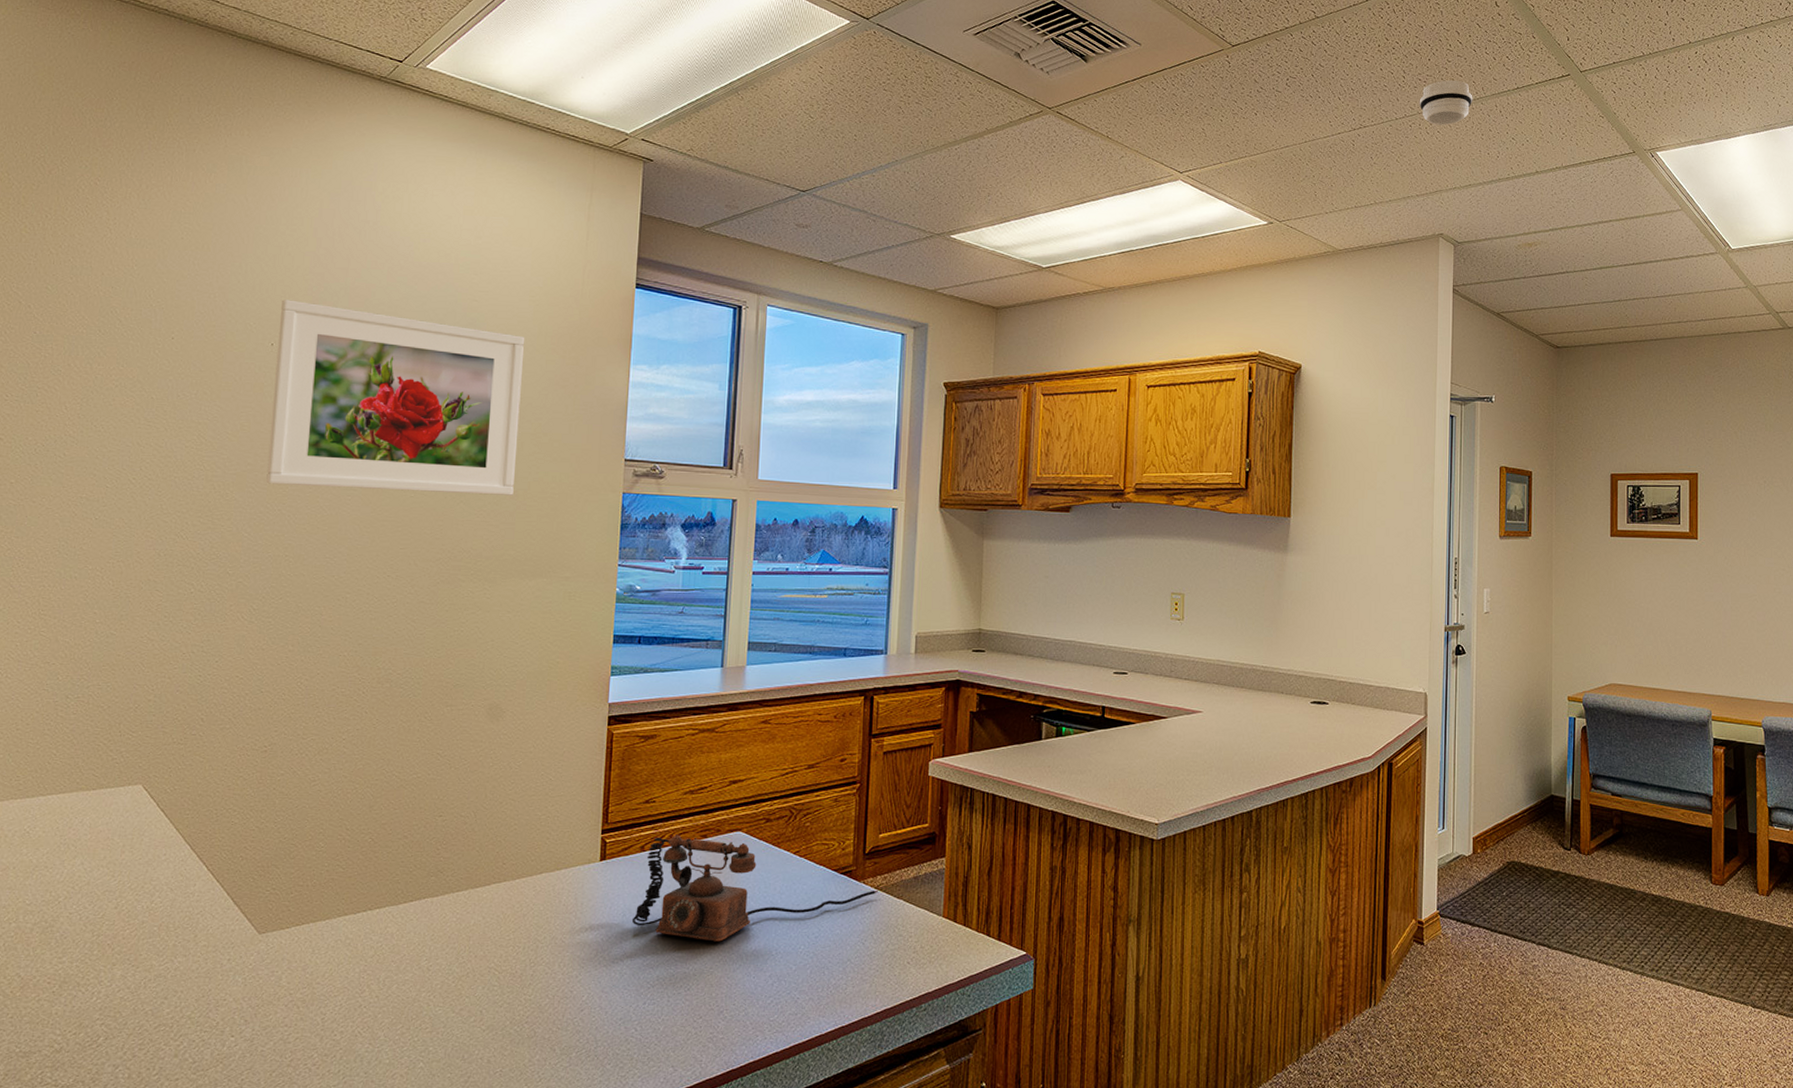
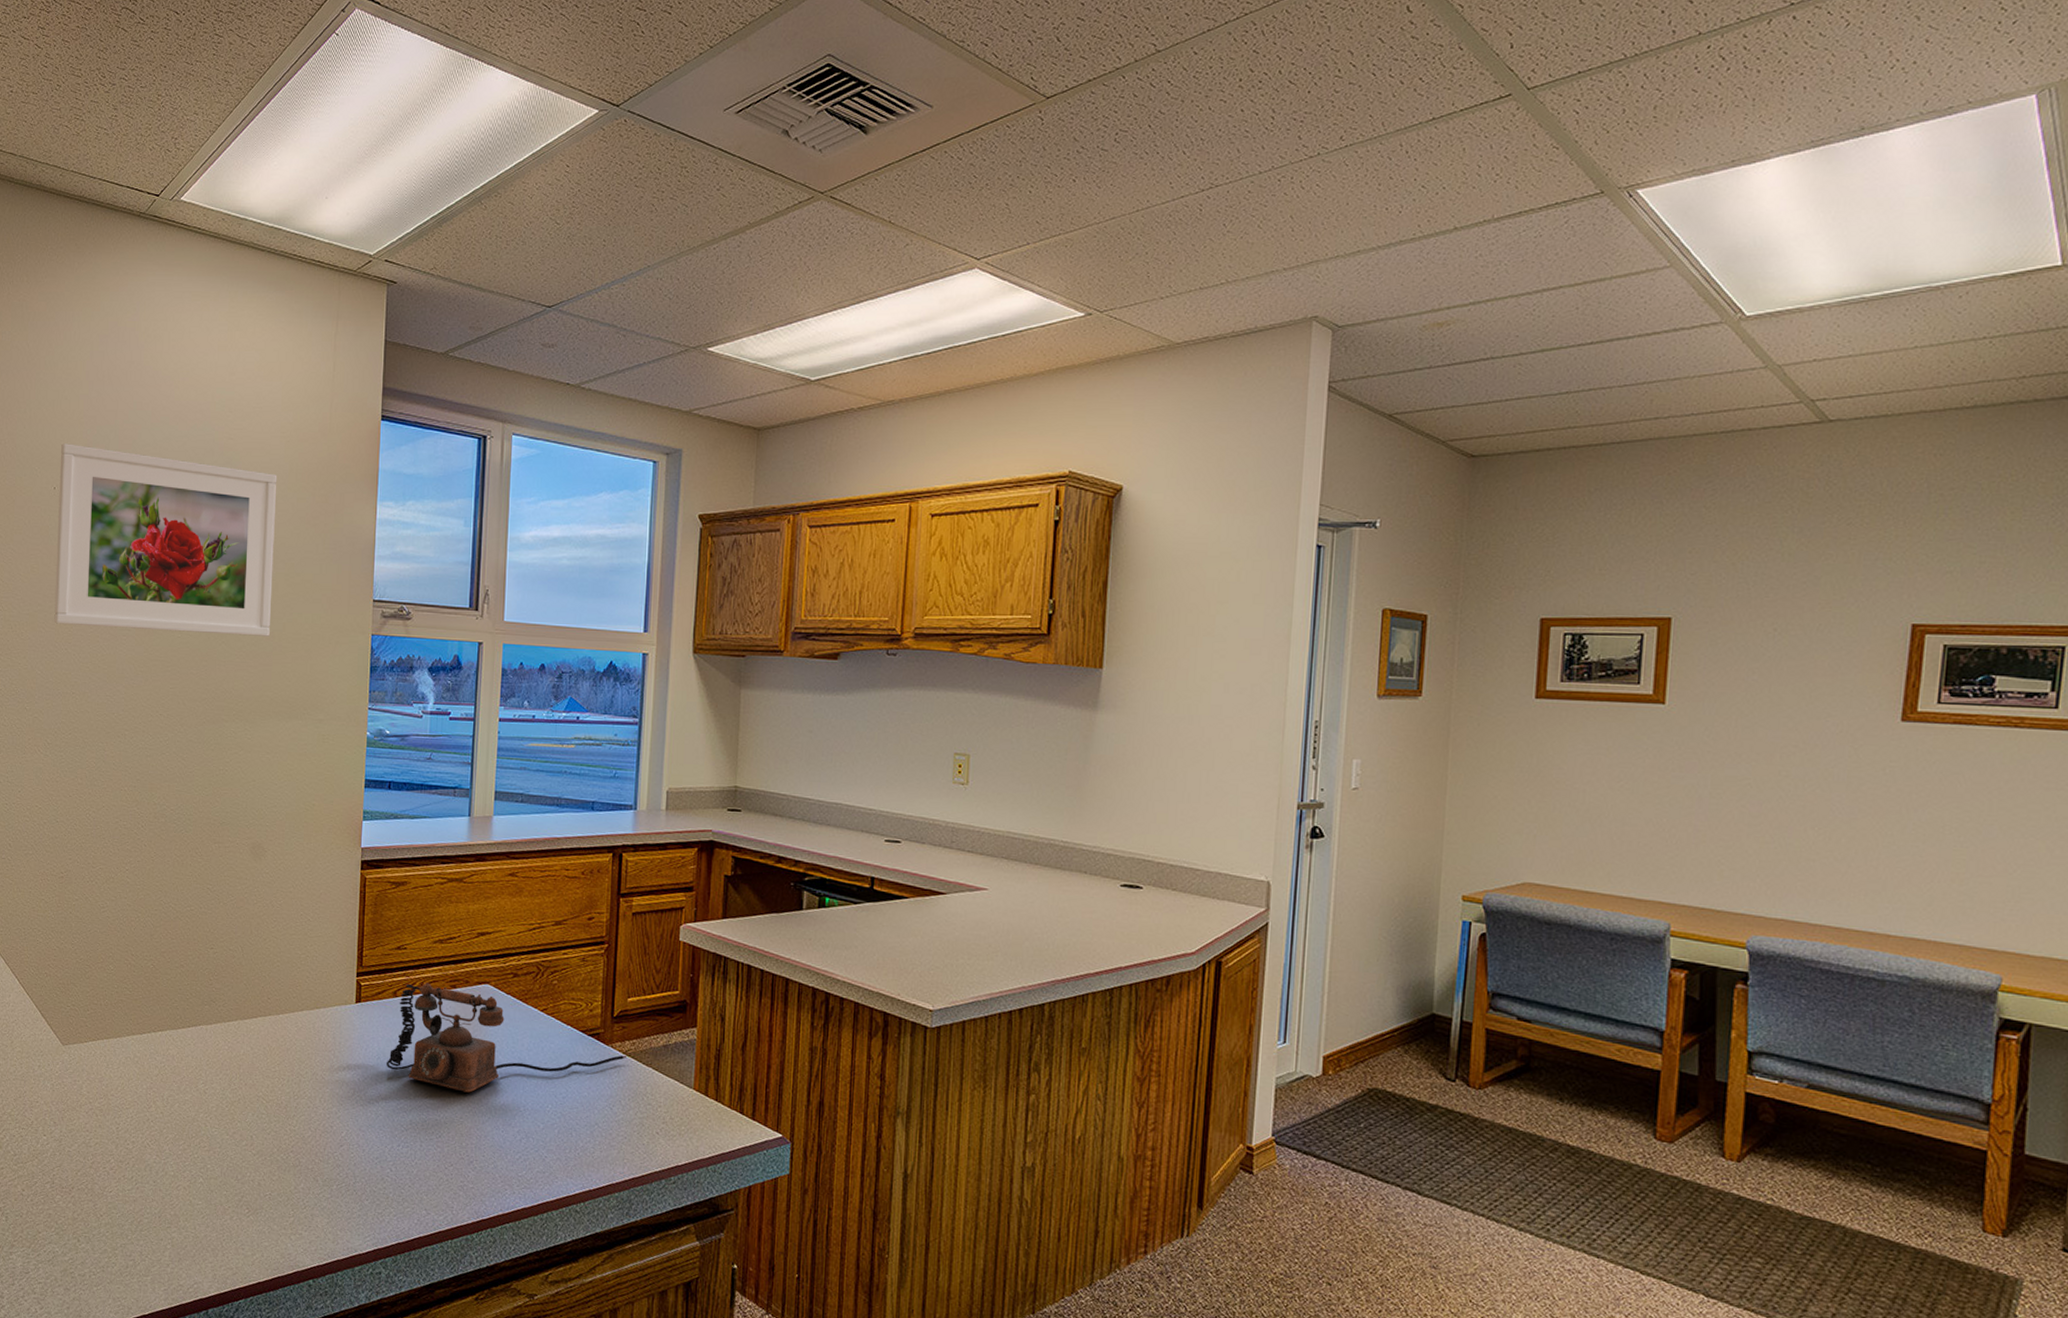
smoke detector: present [1419,79,1473,126] -> none [1292,115,1369,177]

